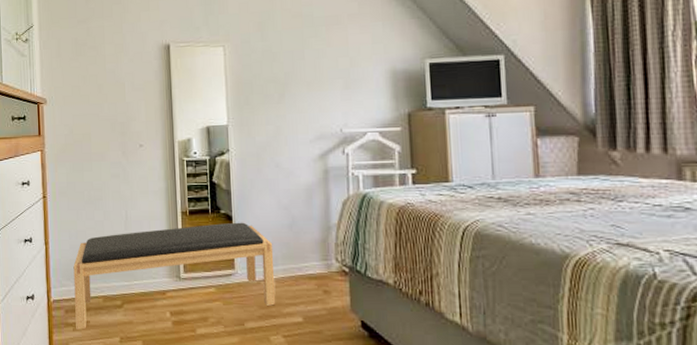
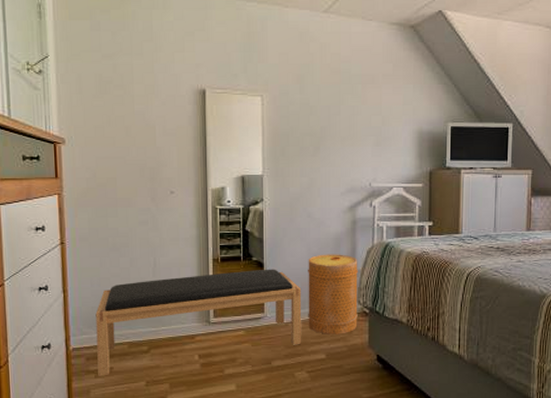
basket: none [278,206,337,295] -> present [307,254,358,334]

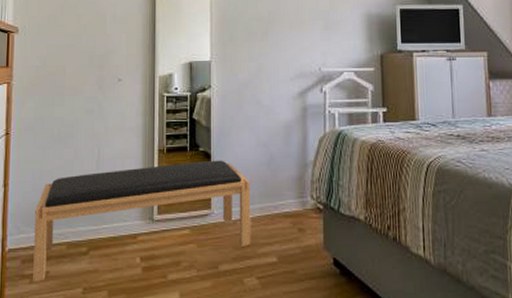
basket: present [307,254,358,334] -> none [256,143,311,234]

